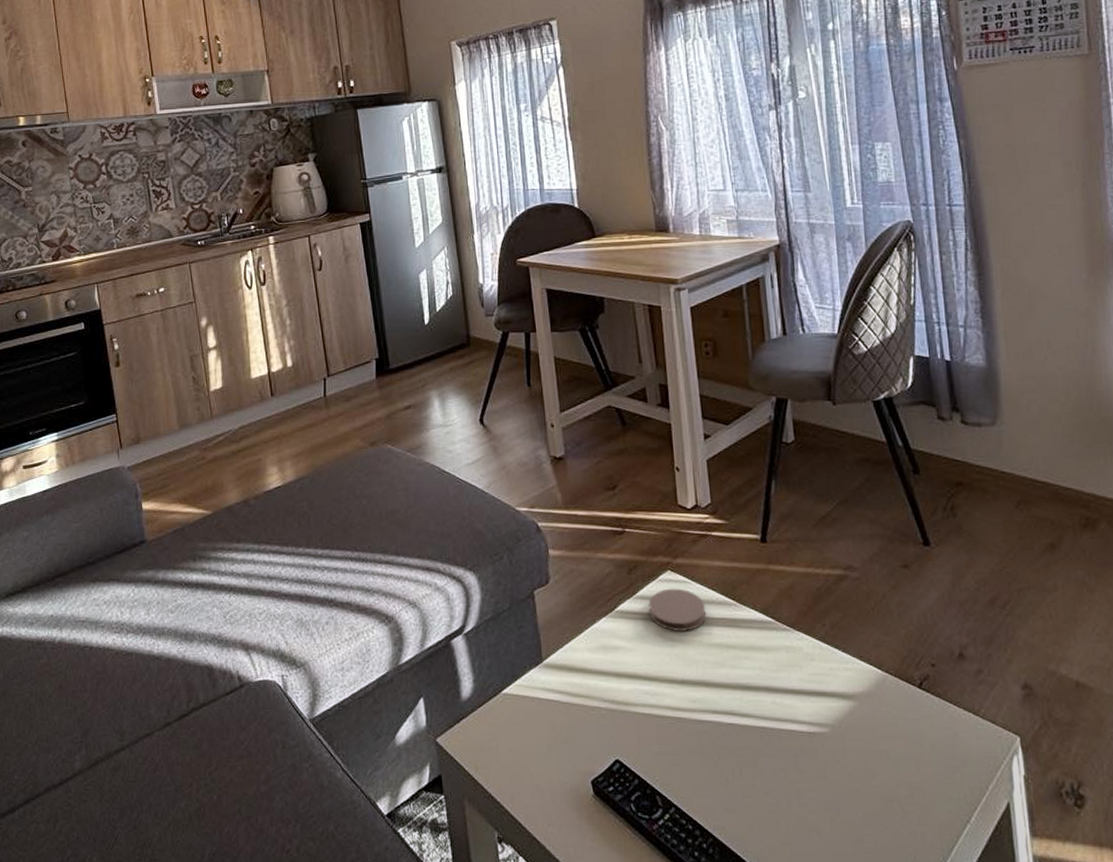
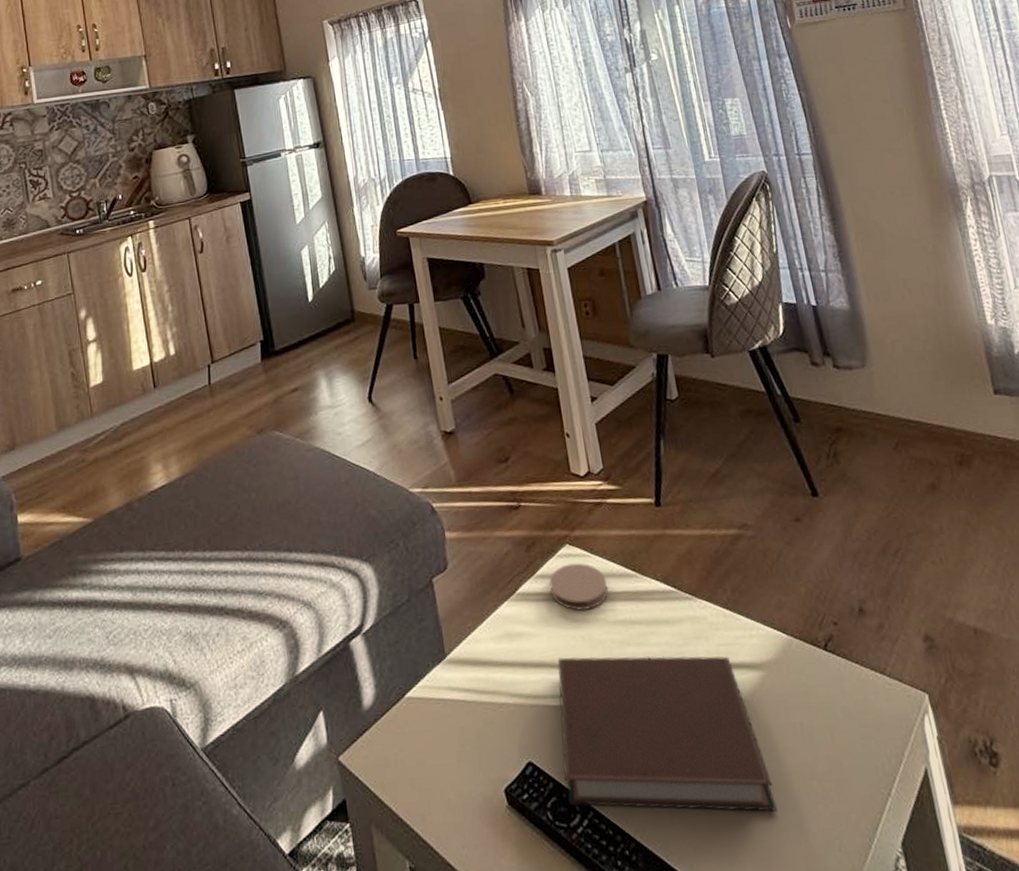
notebook: none [649,672,854,825] -> present [557,656,777,812]

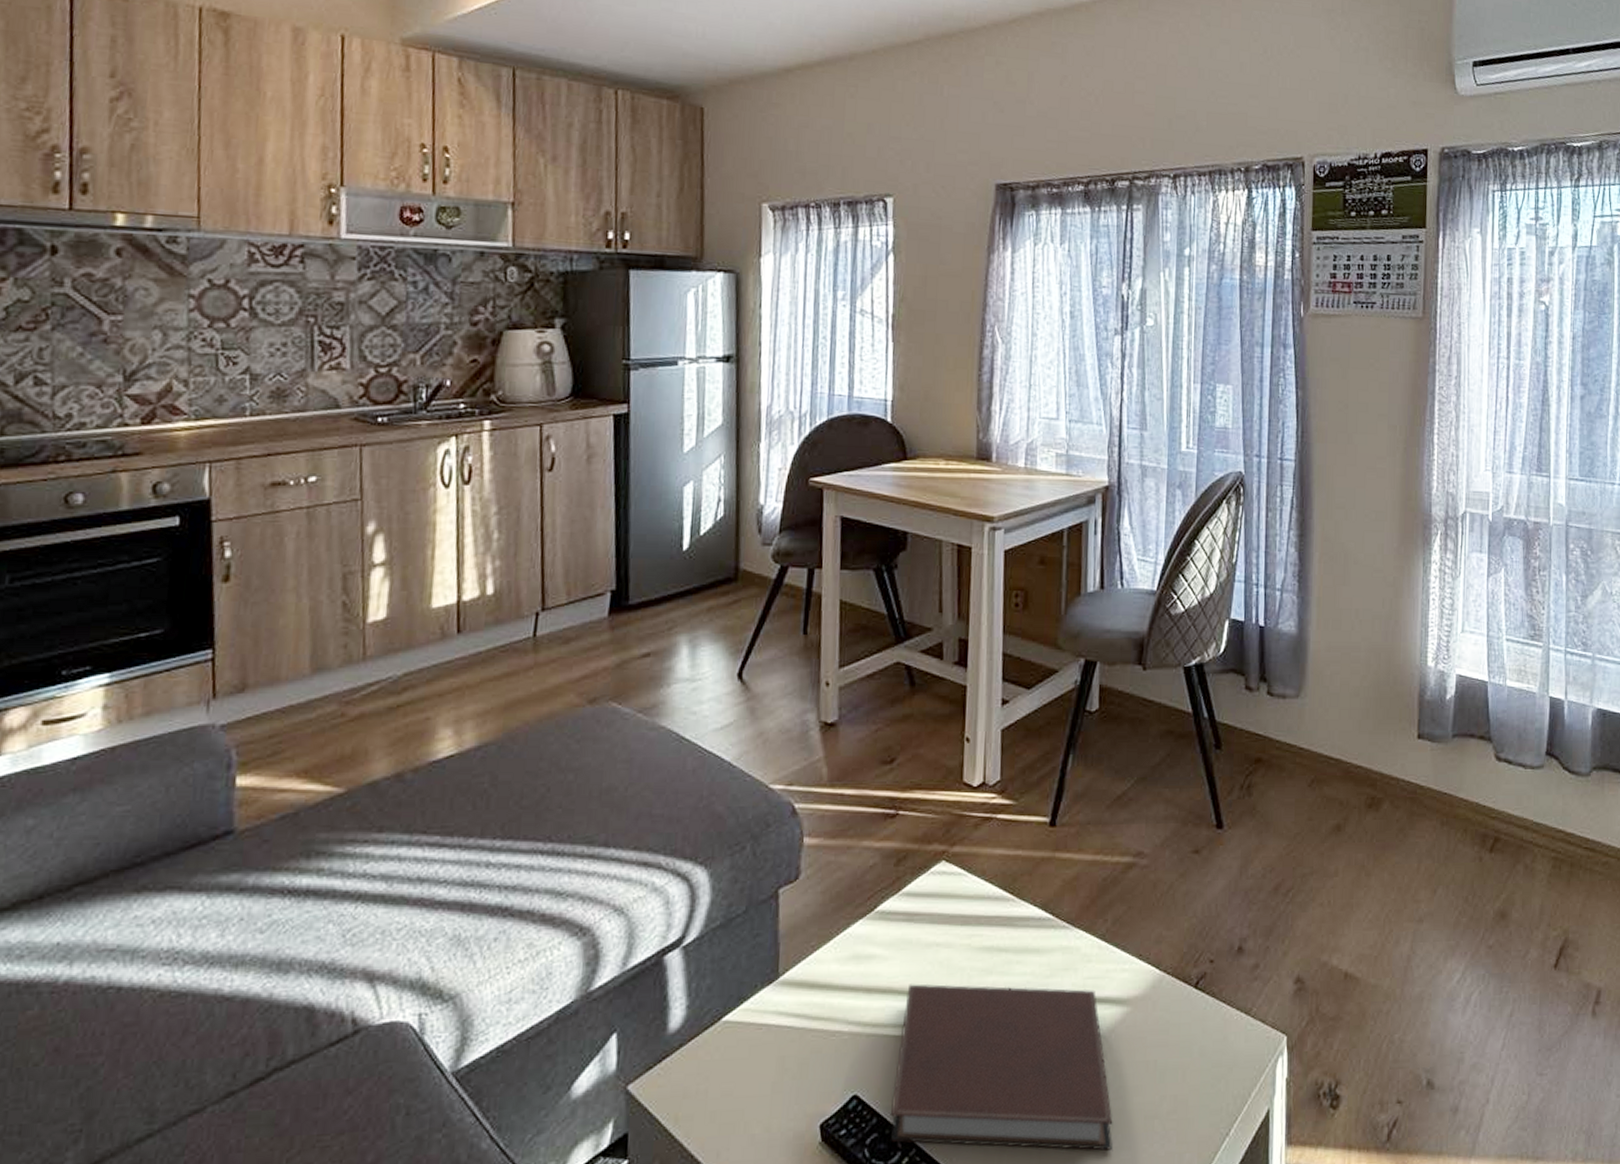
coaster: present [549,563,609,611] -> none [914,882,980,935]

